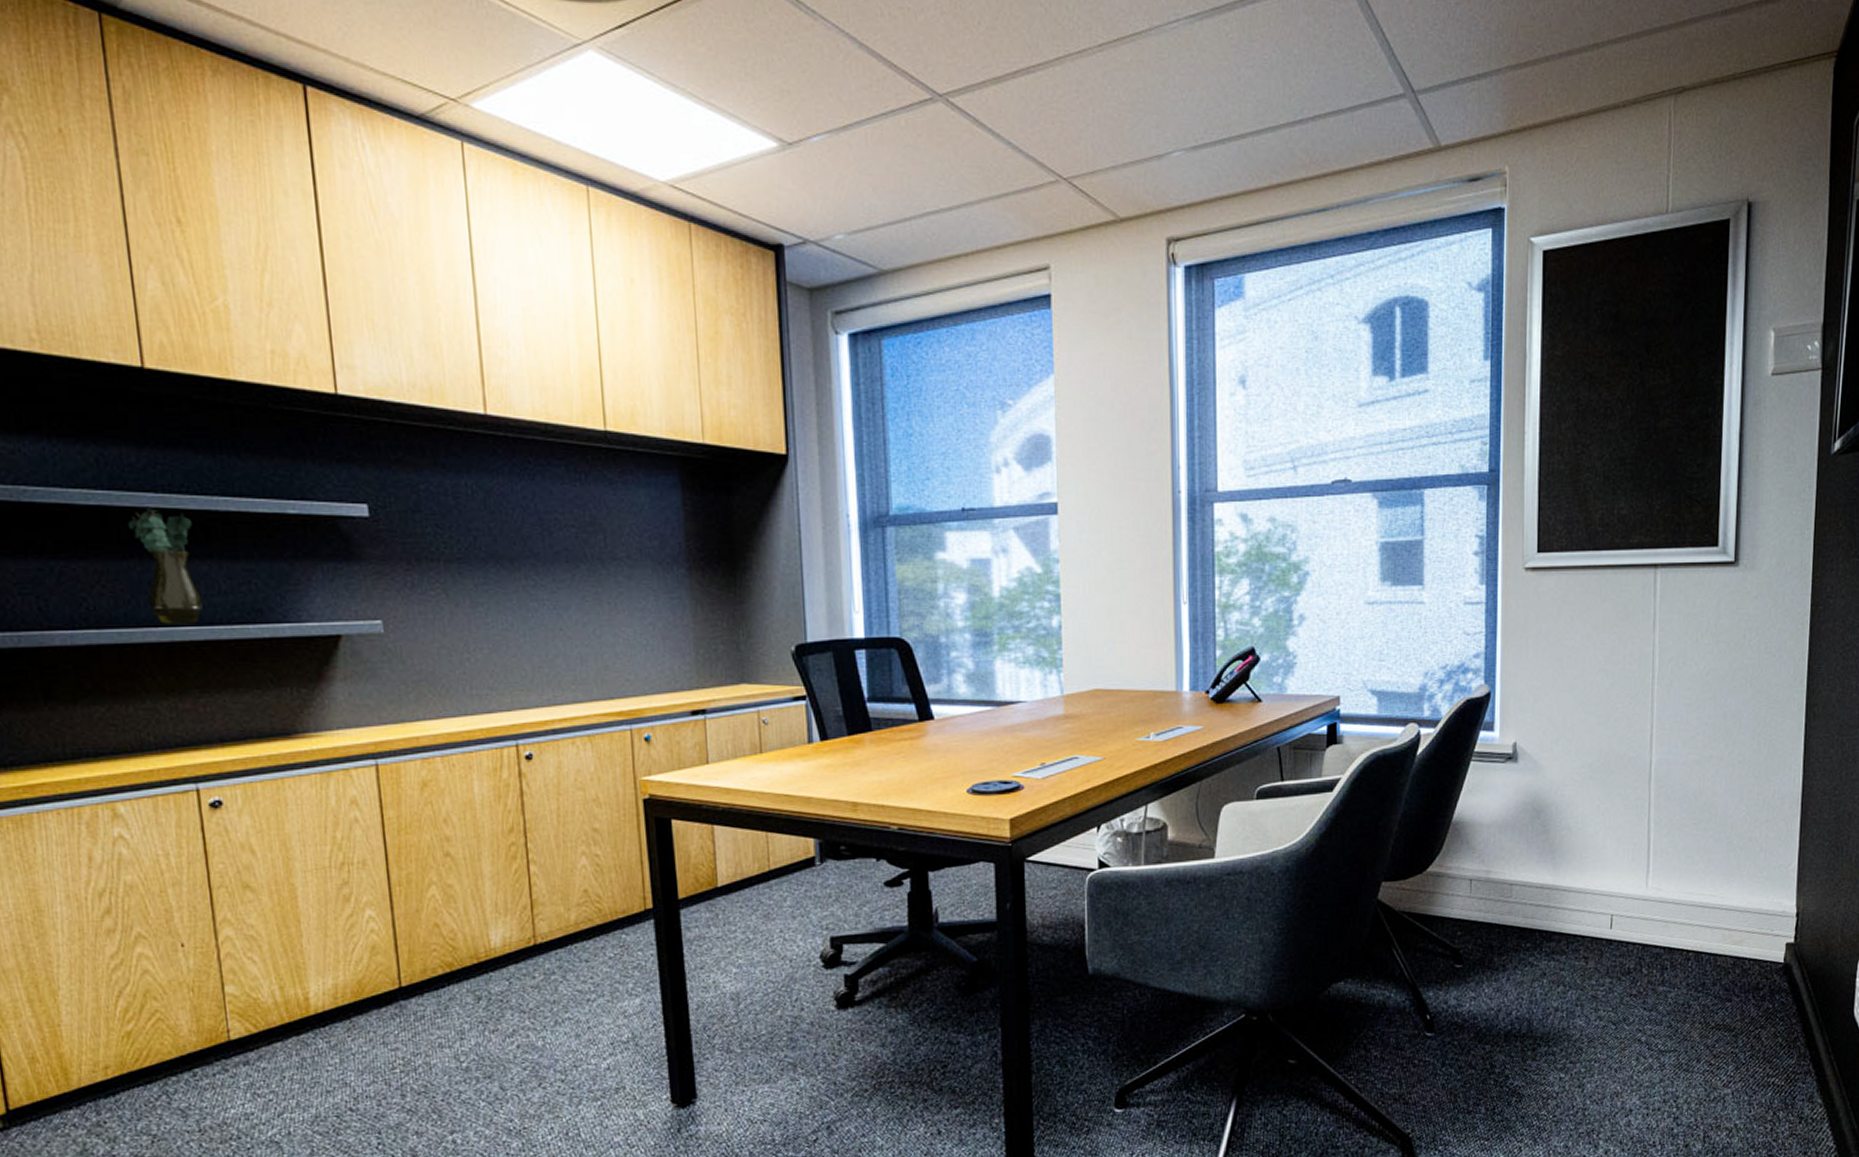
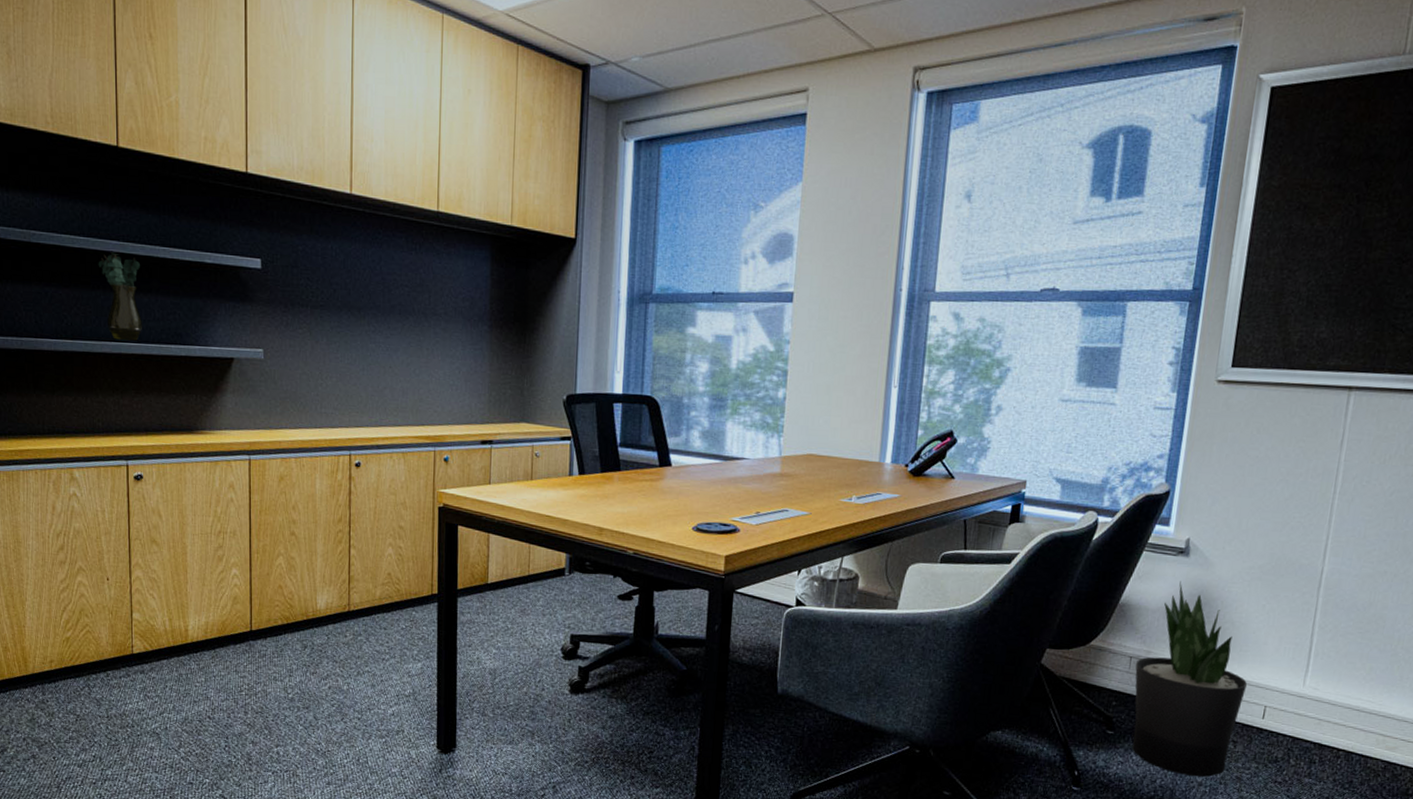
planter: none [1477,790,1592,1002] -> present [1132,581,1248,777]

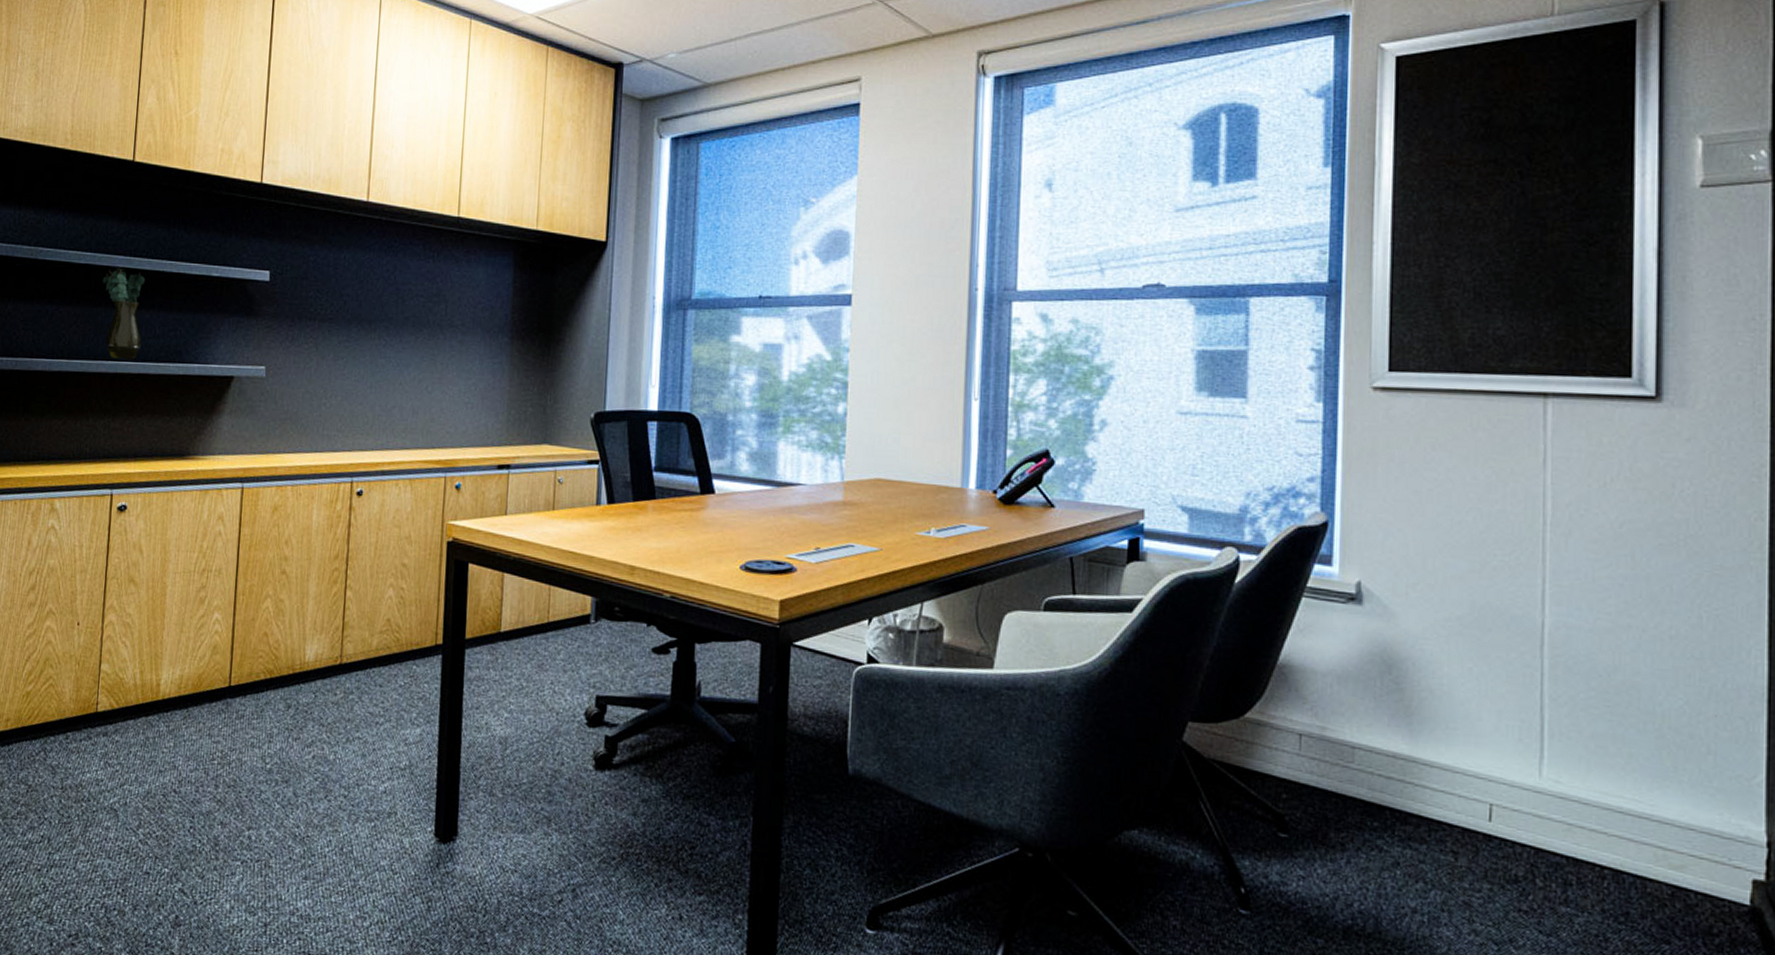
planter: present [1132,581,1248,777] -> none [1308,636,1463,901]

